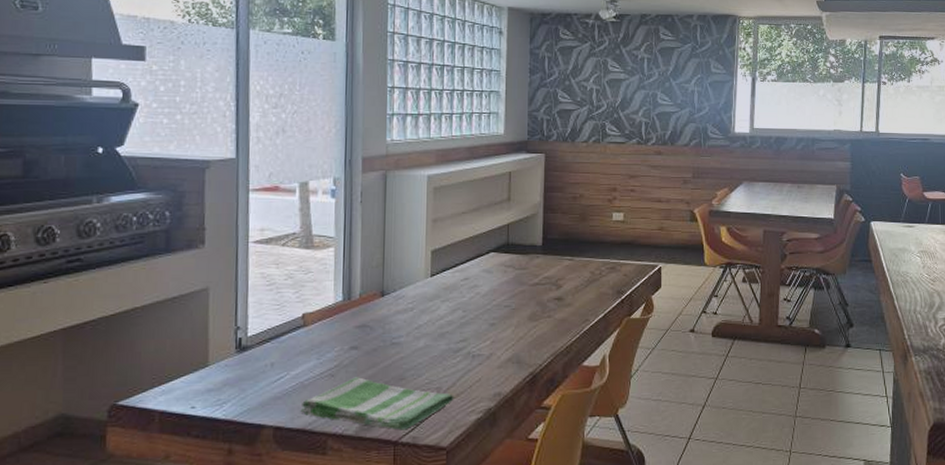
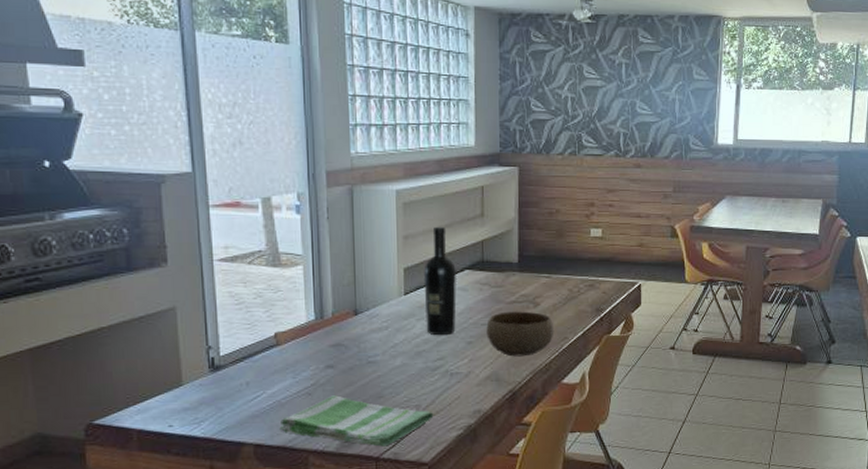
wine bottle: none [450,210,482,318] -> present [423,226,457,336]
bowl: none [509,293,576,339] -> present [486,311,554,357]

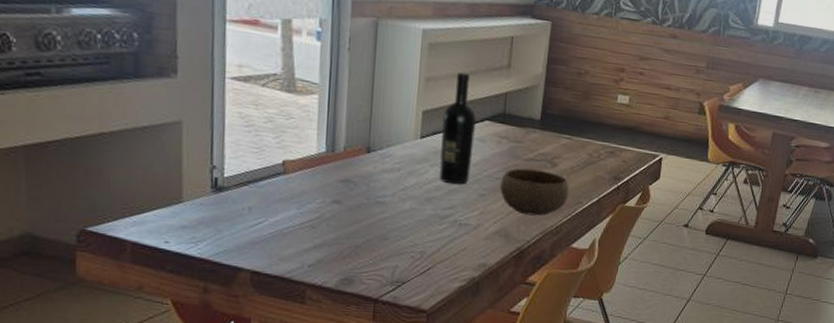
dish towel: present [279,395,434,447] -> none [279,231,438,289]

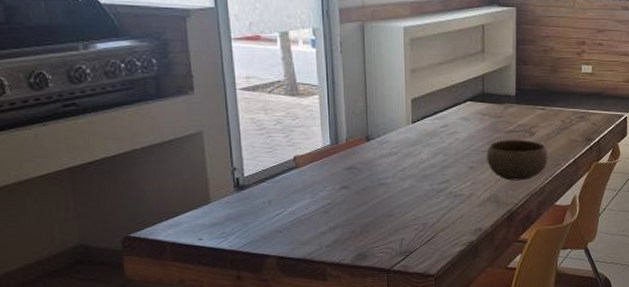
wine bottle: present [439,71,476,185] -> none [429,61,460,161]

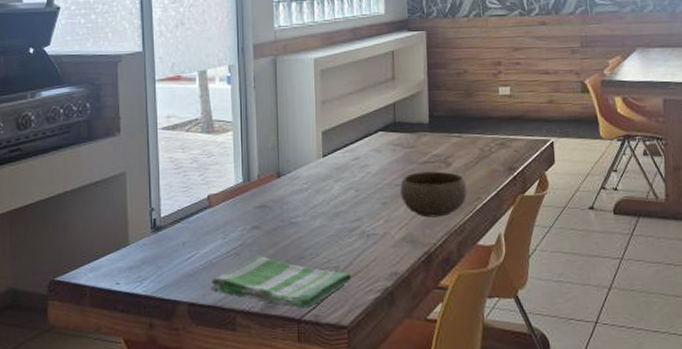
dish towel: none [299,213,439,260] -> present [210,256,352,308]

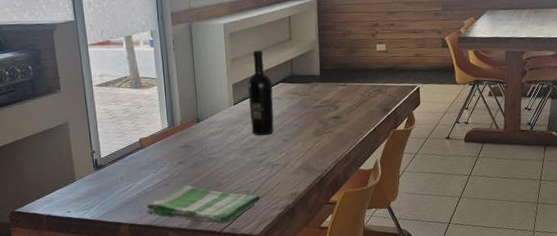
wine bottle: none [340,90,371,197] -> present [247,50,274,136]
bowl: present [400,171,468,218] -> none [298,113,352,150]

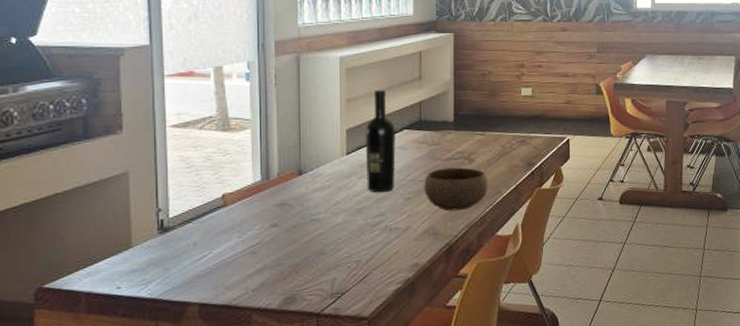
dish towel: present [146,185,261,224] -> none [224,253,374,303]
bowl: none [298,113,352,150] -> present [424,167,489,211]

